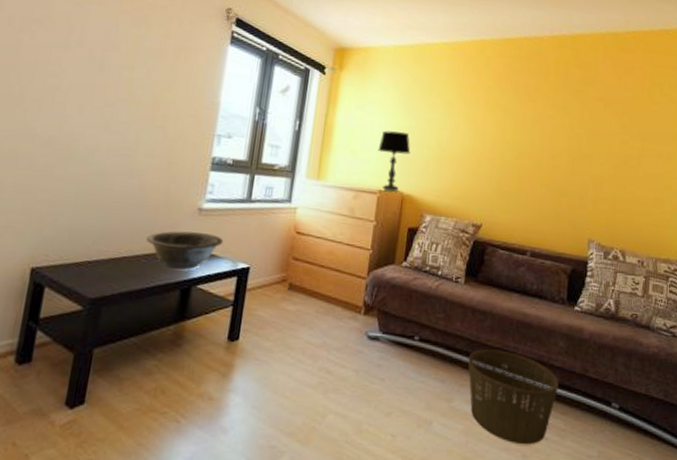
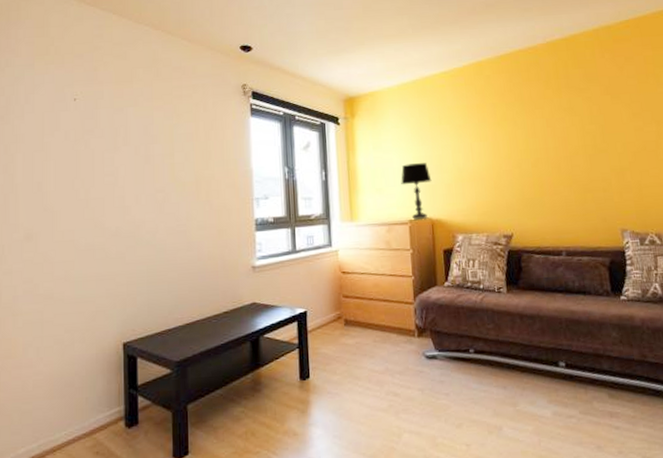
decorative bowl: present [146,231,224,271] -> none [213,287,279,325]
basket: present [468,348,559,445] -> none [524,349,620,437]

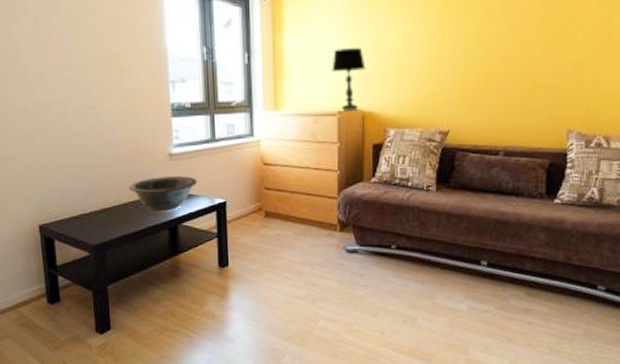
decorative bowl: none [213,287,279,325] -> present [129,176,198,212]

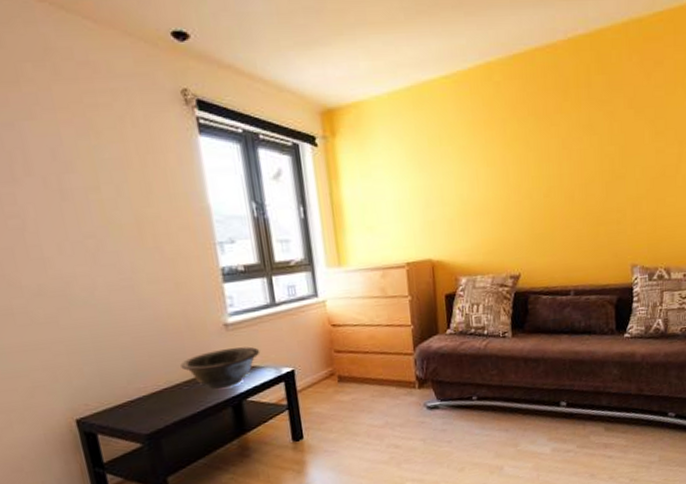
table lamp: present [332,48,366,111] -> none [395,194,431,262]

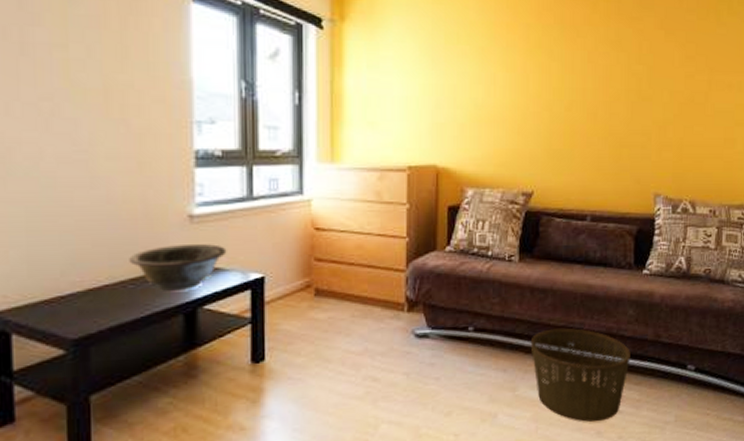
basket: none [527,390,617,467] -> present [530,327,631,422]

